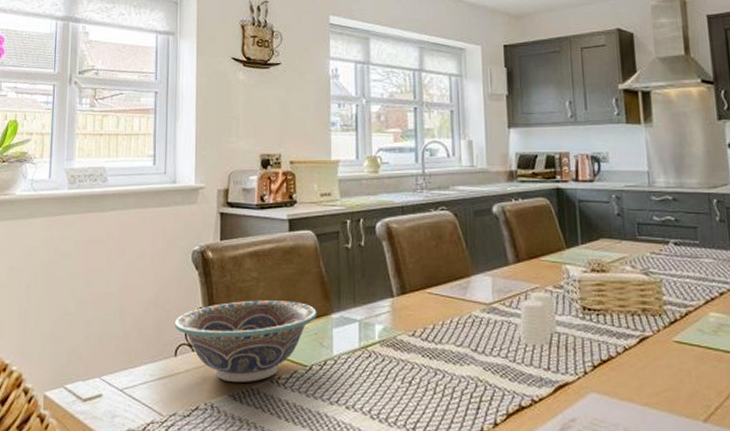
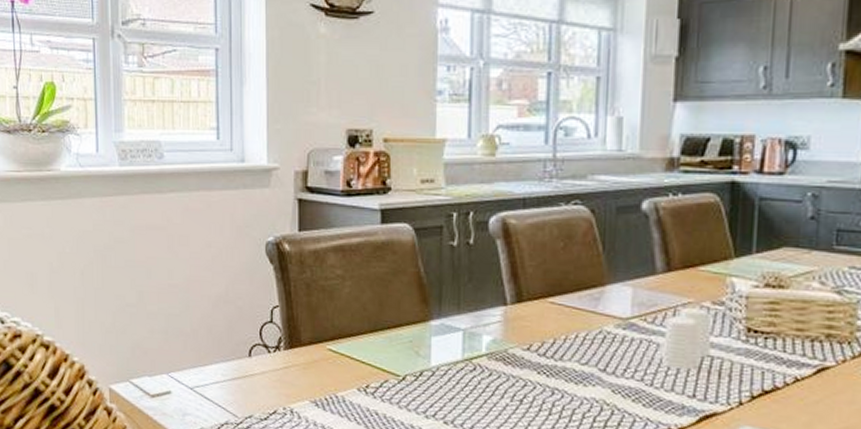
decorative bowl: present [174,300,317,382] -> none [247,300,413,389]

